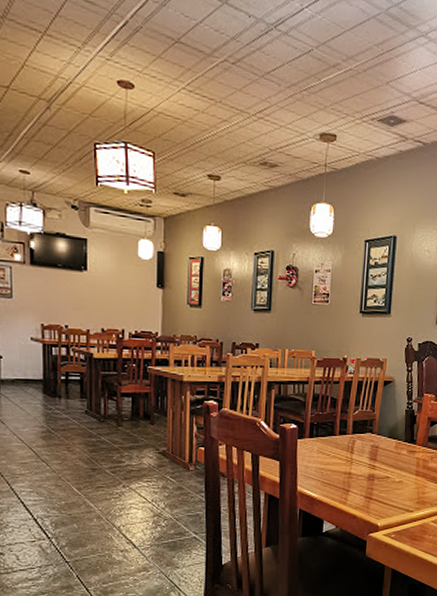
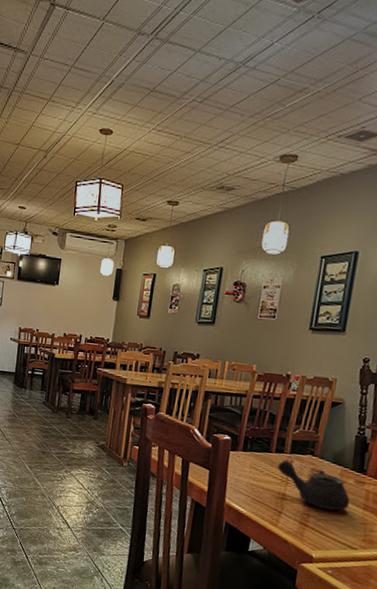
teapot: none [342,440,405,480] -> present [277,459,350,510]

